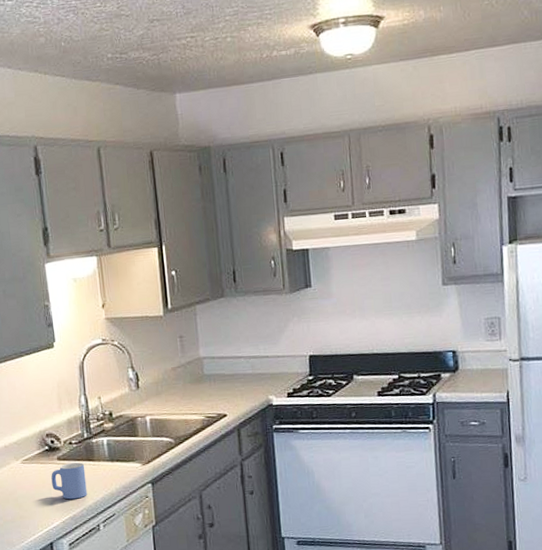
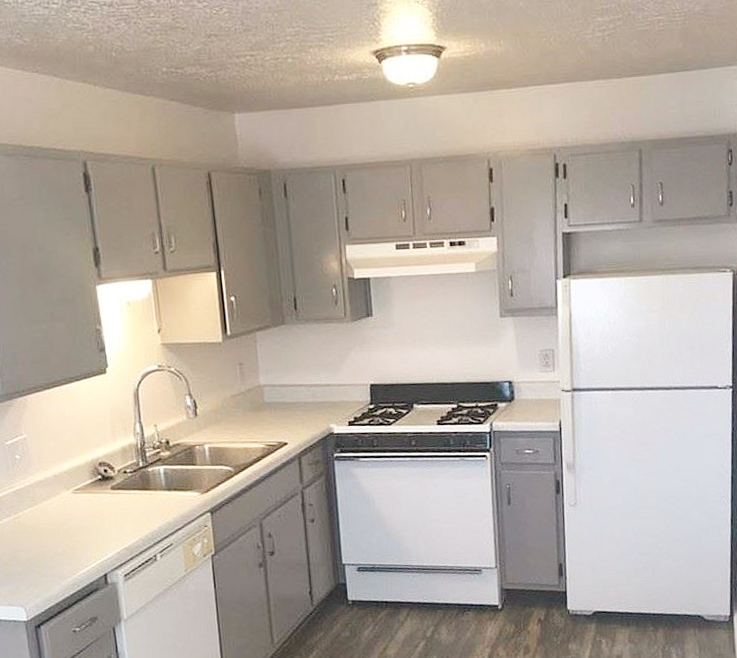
mug: present [51,462,87,500] -> none [104,492,143,530]

